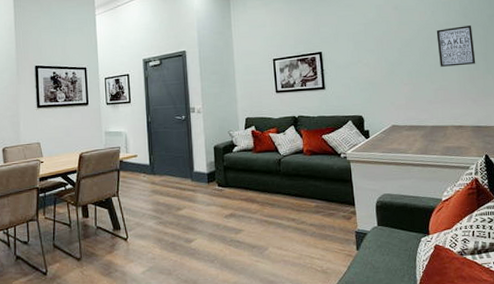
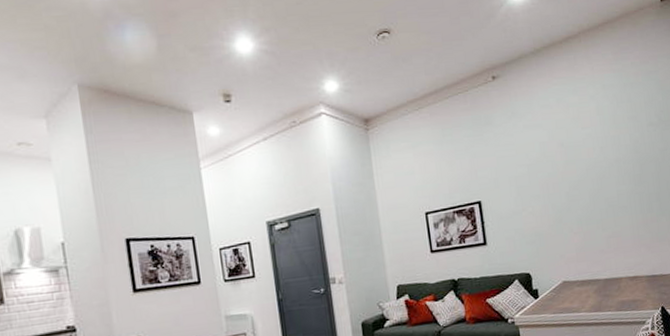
wall art: present [436,24,476,67] -> none [606,161,649,211]

